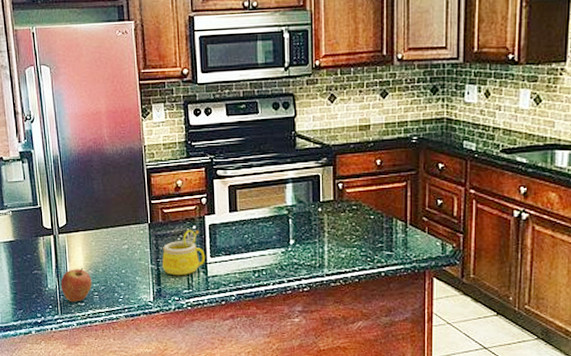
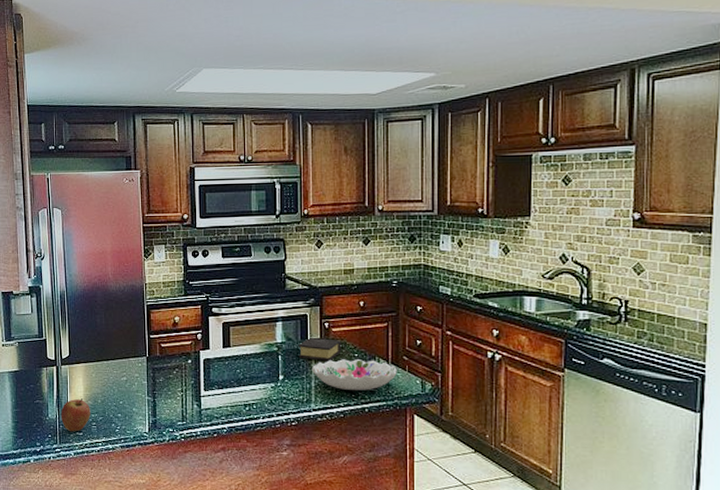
mug: present [162,230,205,276] -> none [159,364,199,408]
book: none [310,200,356,224] -> present [298,338,342,361]
decorative bowl: none [325,221,416,254] -> present [312,359,397,391]

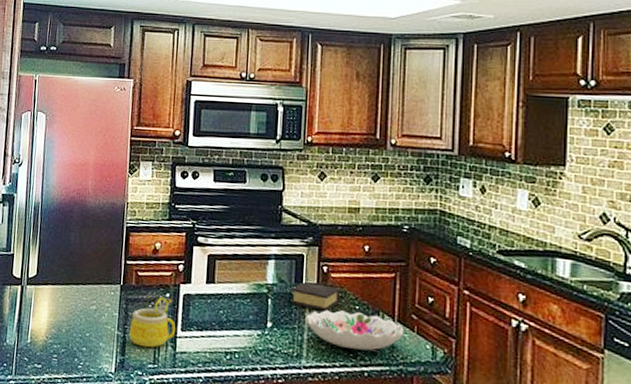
apple: present [60,398,90,432] -> none [19,325,53,363]
mug: none [159,364,199,408] -> present [129,297,176,348]

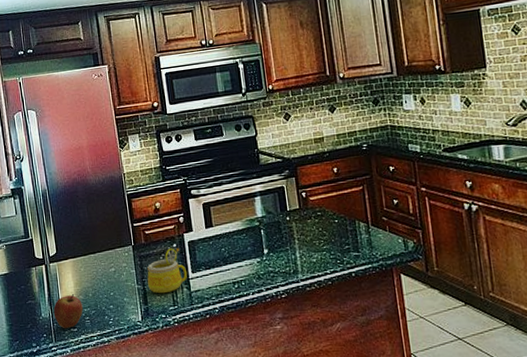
apple: none [19,325,53,363] -> present [53,294,83,329]
book: present [290,282,341,312] -> none [278,208,322,231]
decorative bowl: present [305,310,404,351] -> none [295,224,379,257]

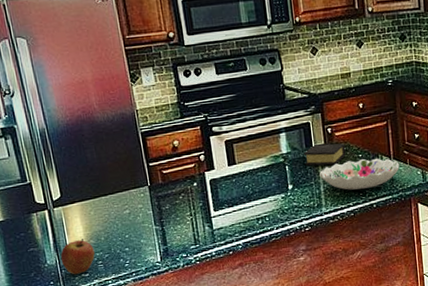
mug: present [147,247,187,294] -> none [165,186,209,234]
book: none [278,208,322,231] -> present [303,143,346,166]
decorative bowl: none [295,224,379,257] -> present [319,158,400,190]

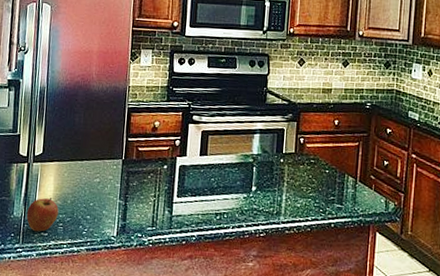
book: present [303,143,346,166] -> none [272,152,314,176]
decorative bowl: present [319,158,400,190] -> none [284,174,364,206]

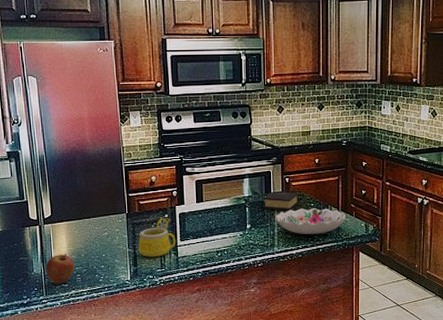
mug: none [130,169,172,213] -> present [138,218,176,258]
book: none [272,152,314,176] -> present [263,191,300,211]
decorative bowl: none [284,174,364,206] -> present [275,208,346,234]

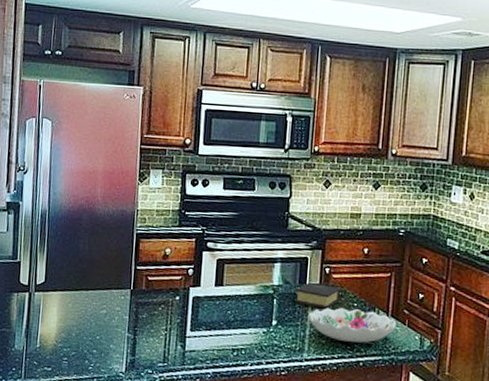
apple: present [45,254,75,284] -> none [28,330,63,367]
mug: present [138,218,176,258] -> none [140,300,185,348]

